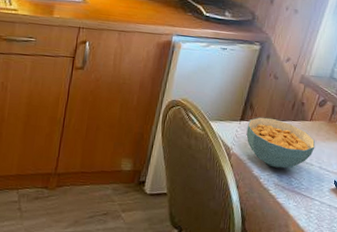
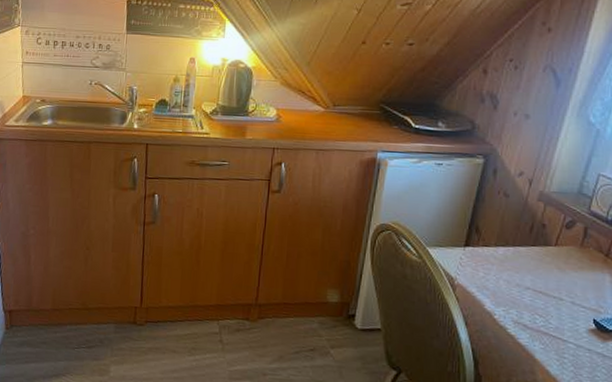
cereal bowl: present [246,117,316,169] -> none [473,242,564,303]

